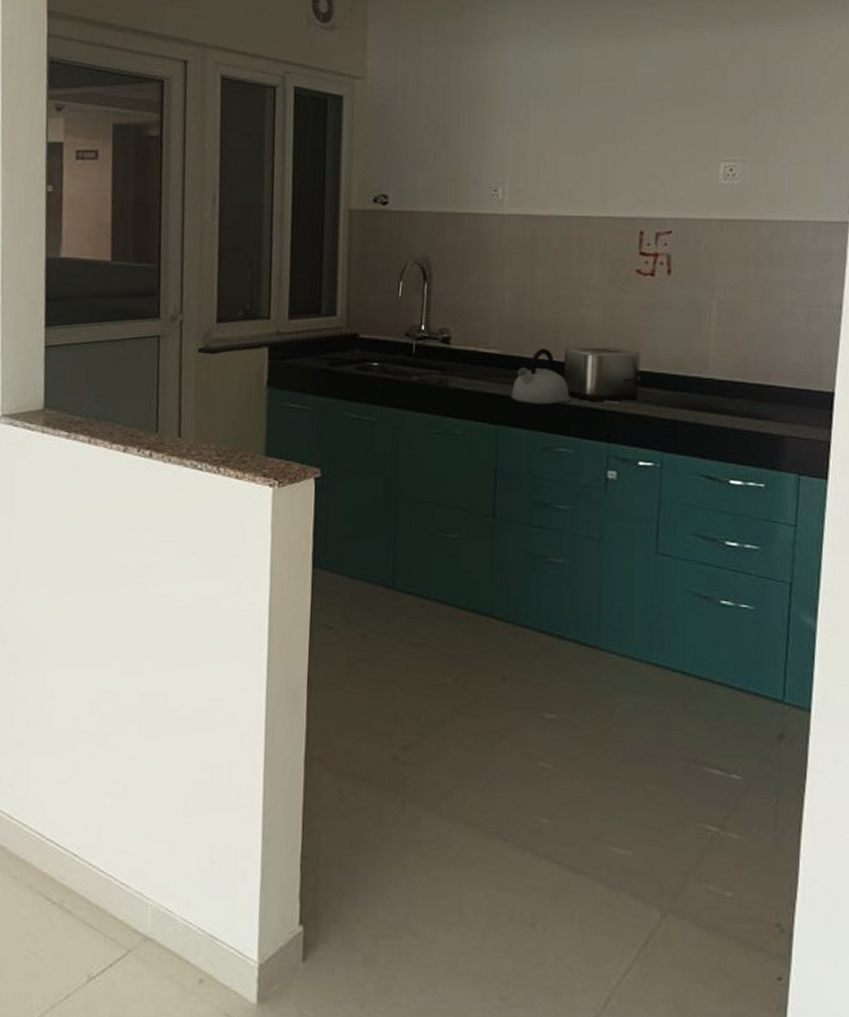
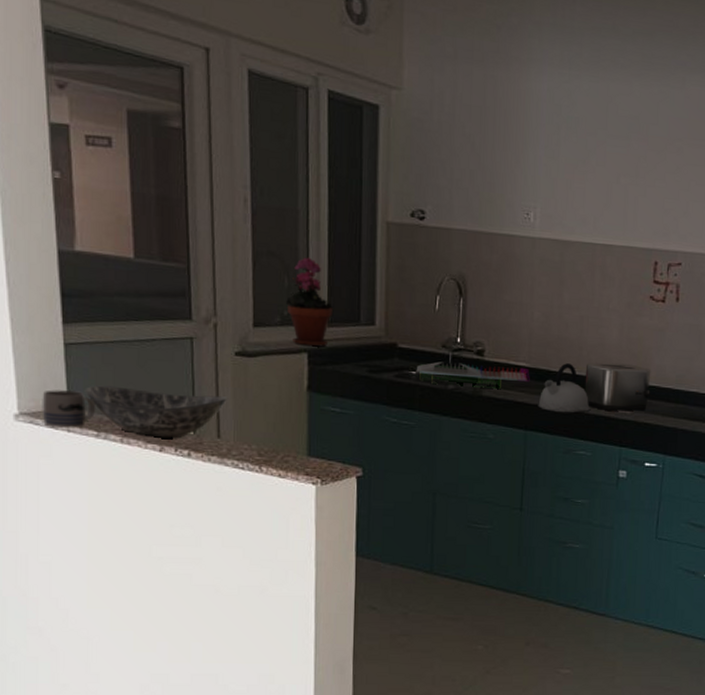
mug: none [21,391,69,430] -> present [42,390,96,429]
bowl: none [59,386,191,439] -> present [84,385,229,439]
potted plant: none [248,250,295,341] -> present [285,257,334,347]
dish rack: none [377,351,501,379] -> present [416,361,530,389]

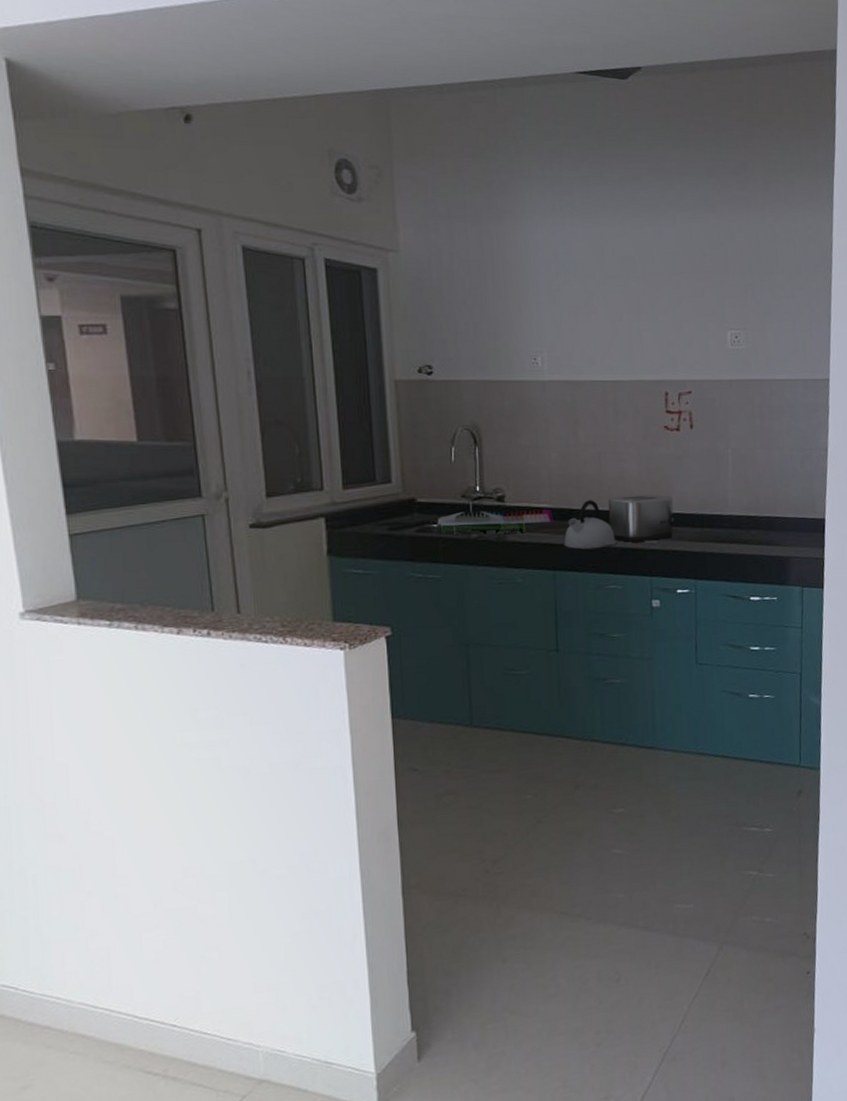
mug: present [42,390,96,429] -> none [48,582,107,623]
bowl: present [84,385,229,439] -> none [93,570,246,621]
potted plant: present [285,257,334,347] -> none [297,422,348,511]

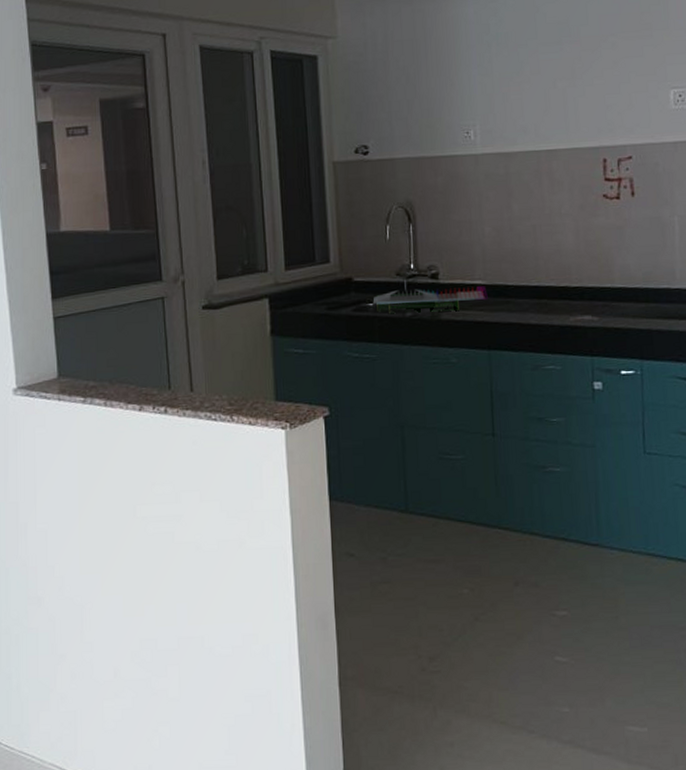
kettle: present [564,500,616,550] -> none [499,275,554,328]
toaster: present [608,494,676,543] -> none [544,267,618,320]

